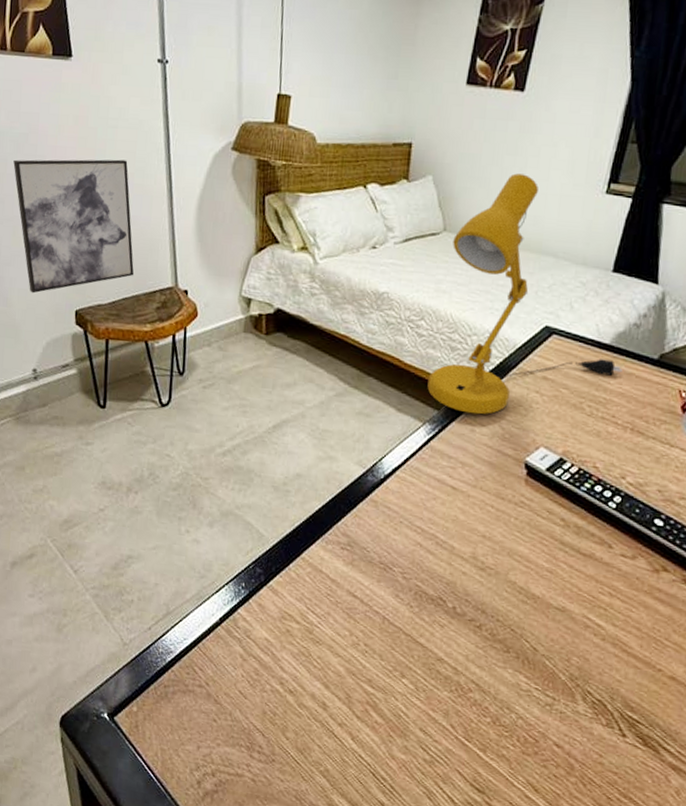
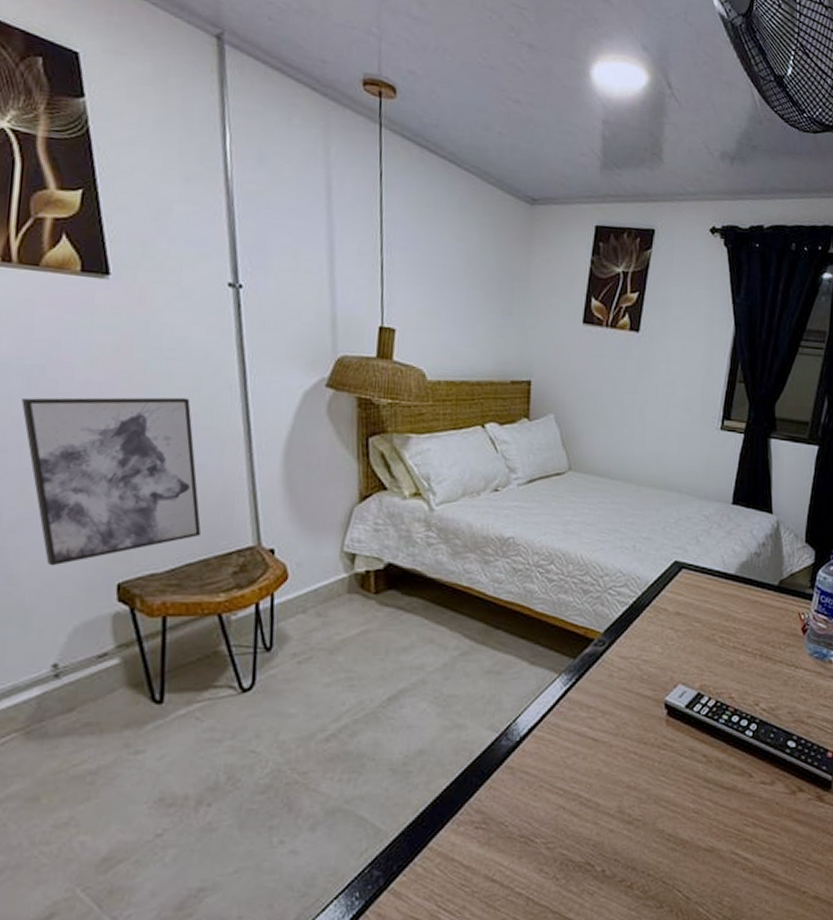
desk lamp: present [427,173,623,415] -> none [561,411,748,658]

